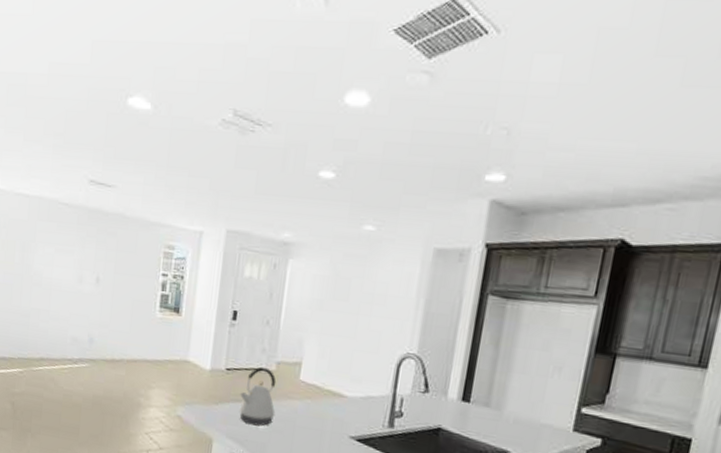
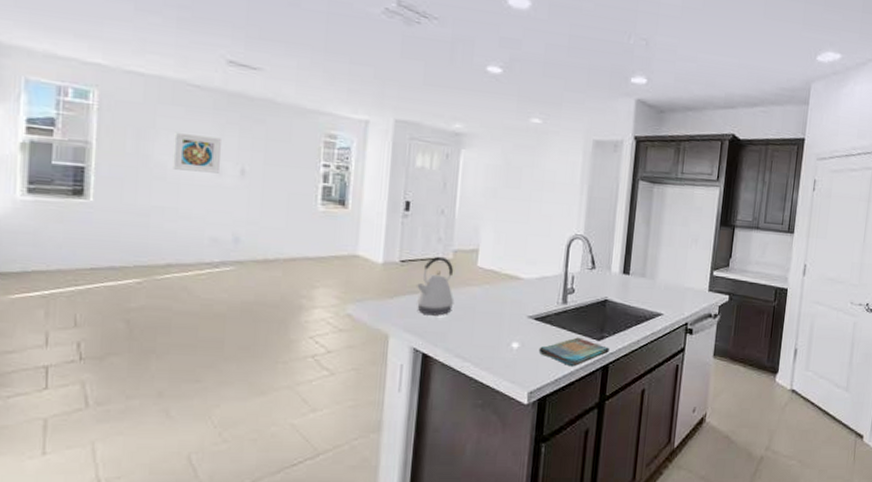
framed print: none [46,244,83,281] -> present [172,131,222,173]

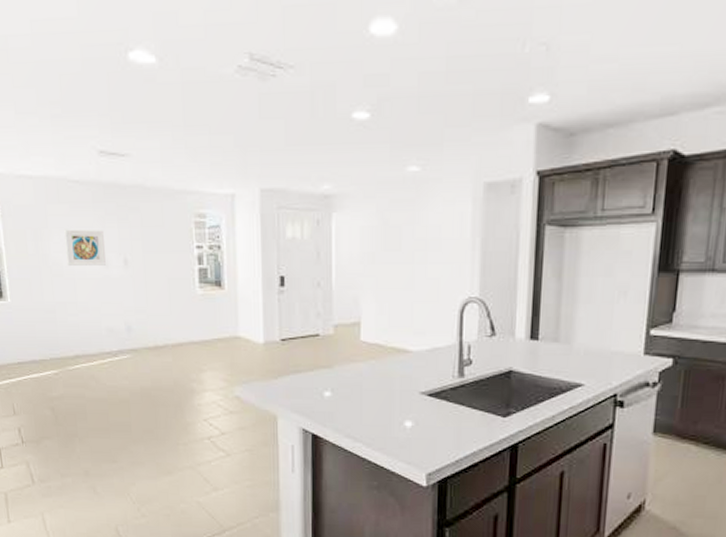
kettle: present [416,256,454,316] -> none [298,332,340,395]
dish towel: present [538,337,610,367] -> none [435,414,519,447]

